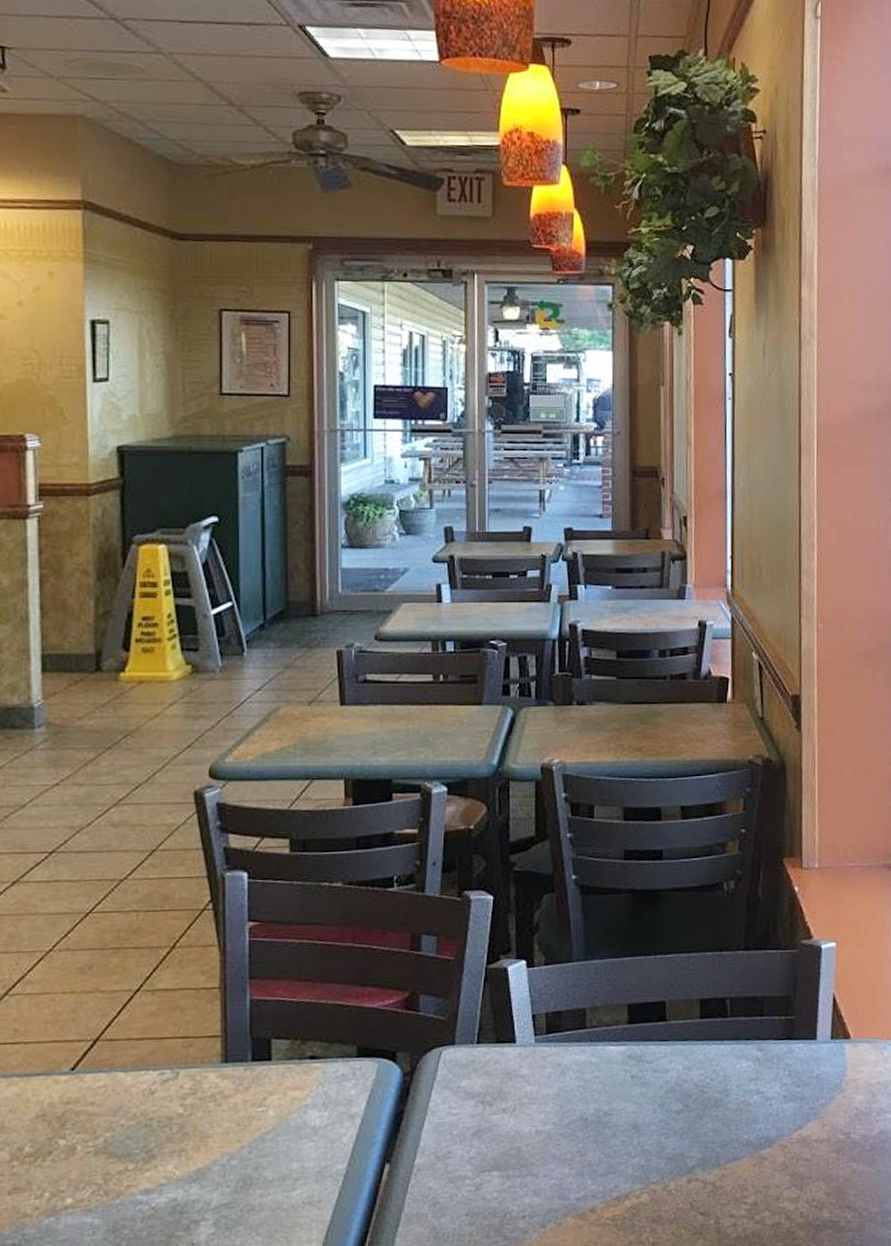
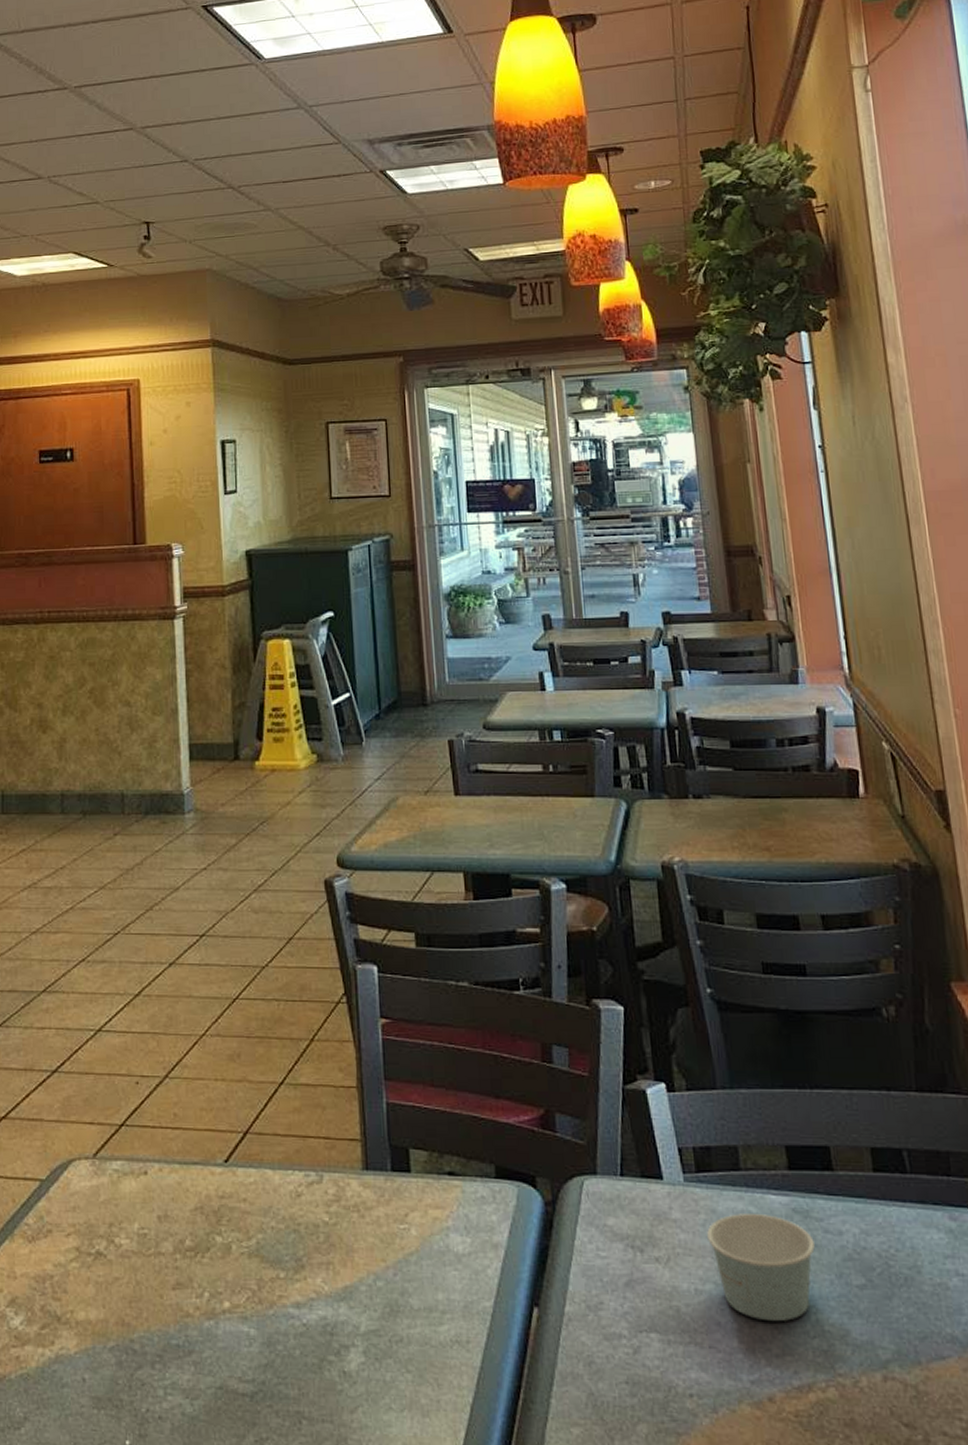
paper cup: none [551,1062,643,1149] -> present [707,1214,815,1322]

